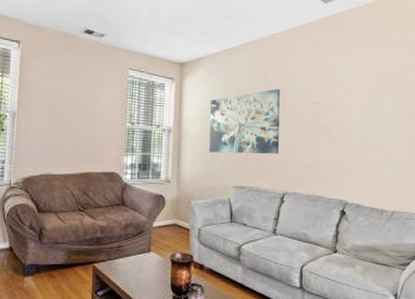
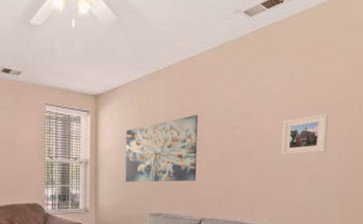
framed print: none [357,95,396,132] -> present [282,113,329,155]

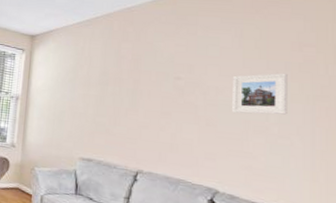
wall art: present [125,115,198,182] -> none [56,62,136,129]

